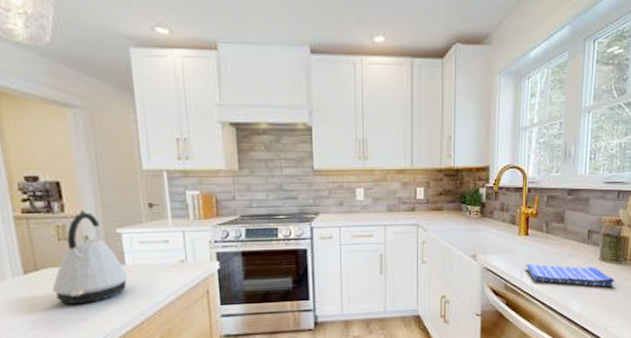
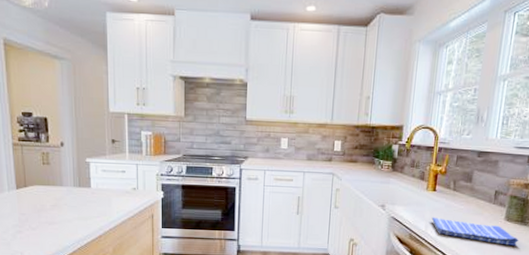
kettle: present [52,212,129,305] -> none [36,143,93,217]

